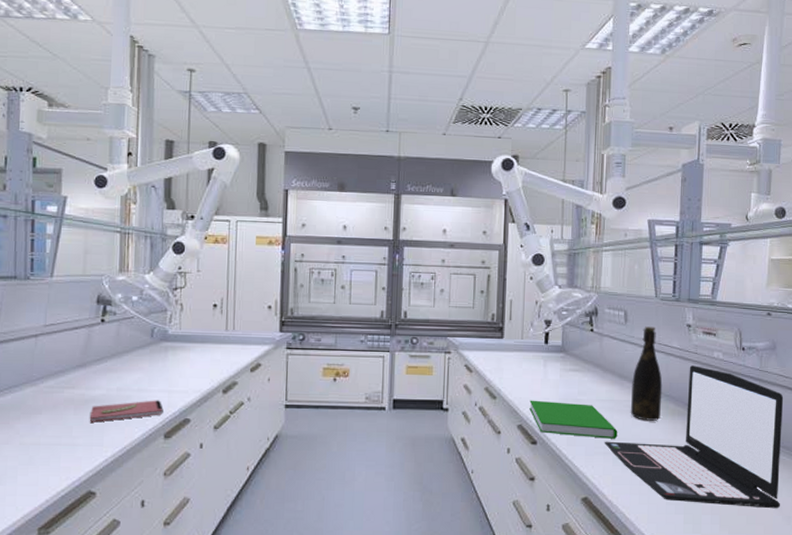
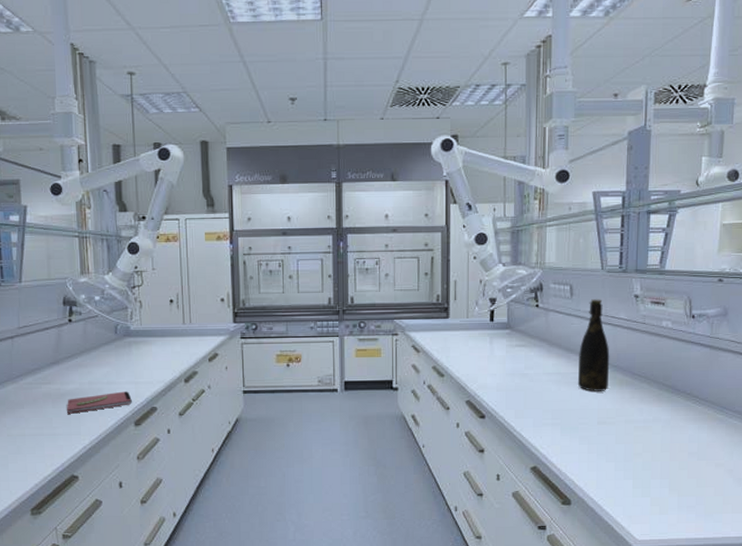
book: present [529,400,618,439] -> none [477,376,565,410]
laptop: present [604,365,784,509] -> none [551,335,736,472]

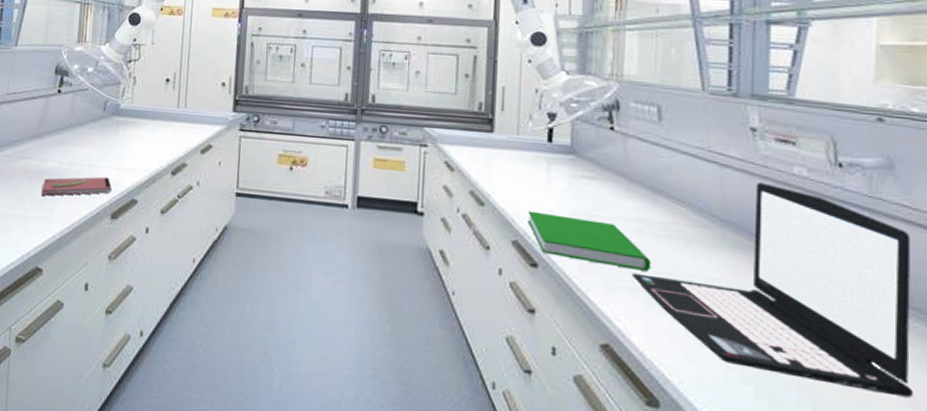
book: none [477,376,565,410] -> present [527,210,651,271]
laptop: none [551,335,736,472] -> present [631,182,913,398]
bottle: present [577,299,610,391] -> none [668,127,716,253]

